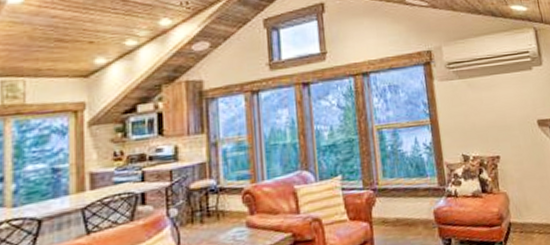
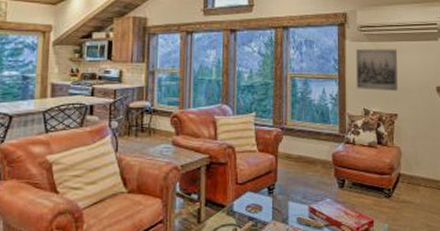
wall art: none [445,84,497,134] -> present [355,48,397,92]

